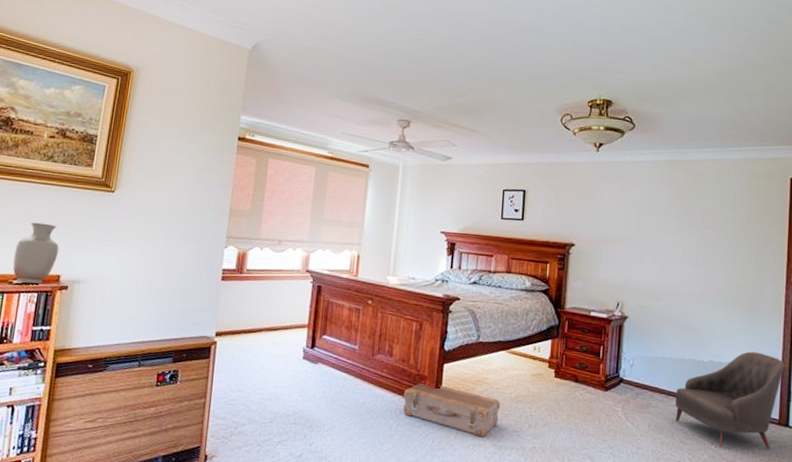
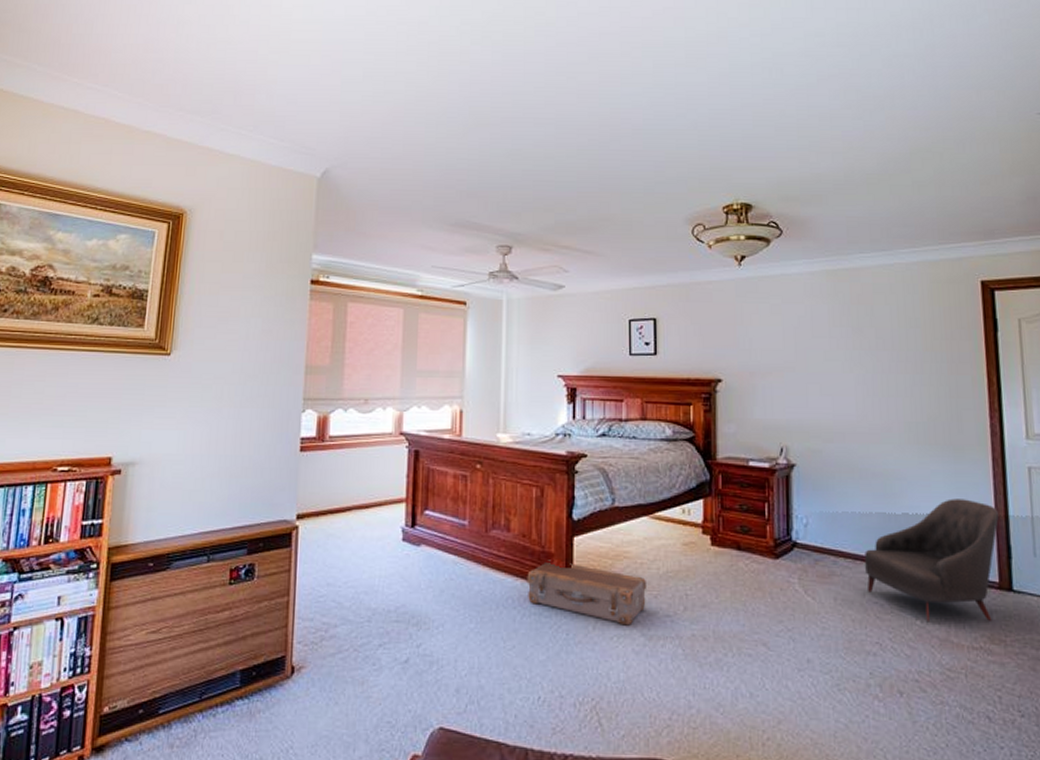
vase: present [12,222,60,284] -> none [56,397,110,469]

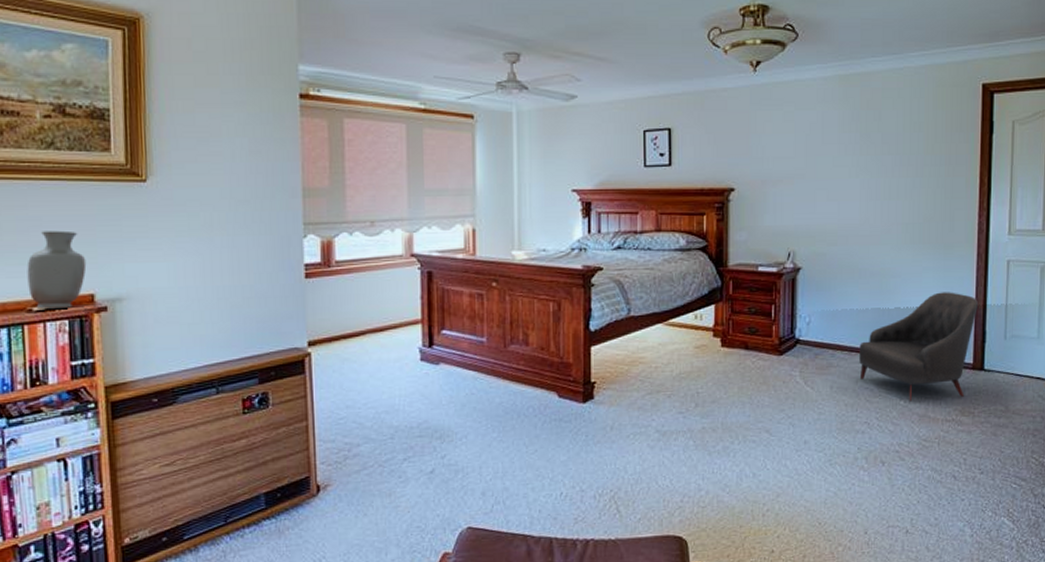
vase: none [56,397,110,469] -> present [27,230,87,309]
suitcase: present [527,560,646,626] -> none [546,369,660,424]

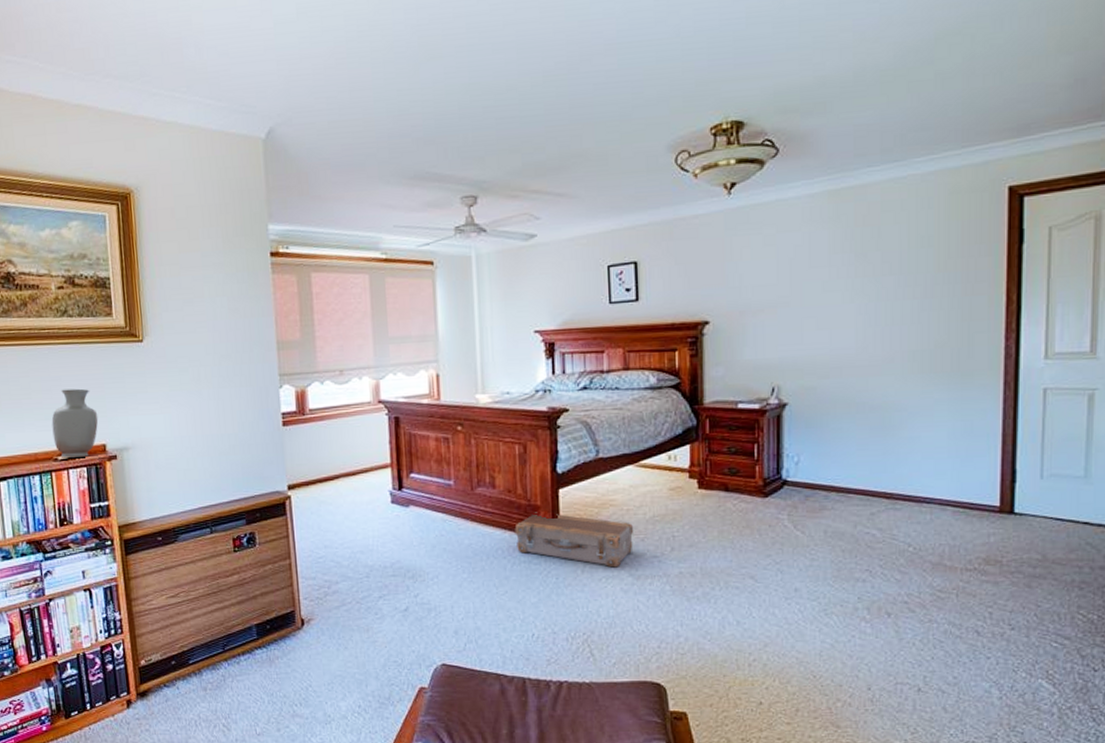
suitcase: none [546,369,660,424] -> present [514,512,633,568]
leather: present [859,292,978,402] -> none [858,426,1005,549]

